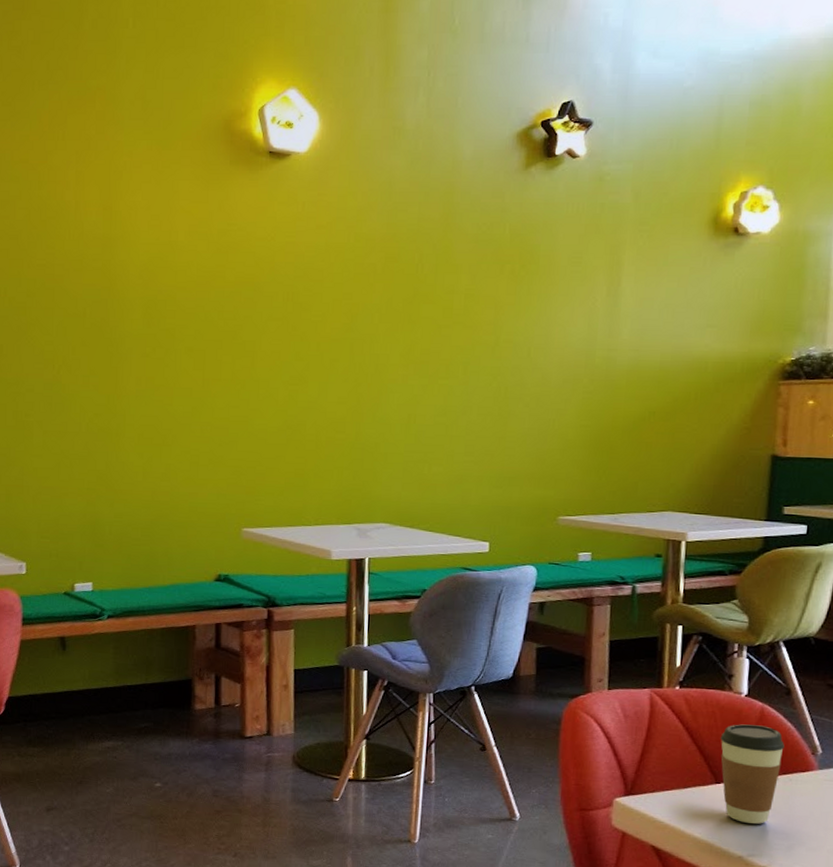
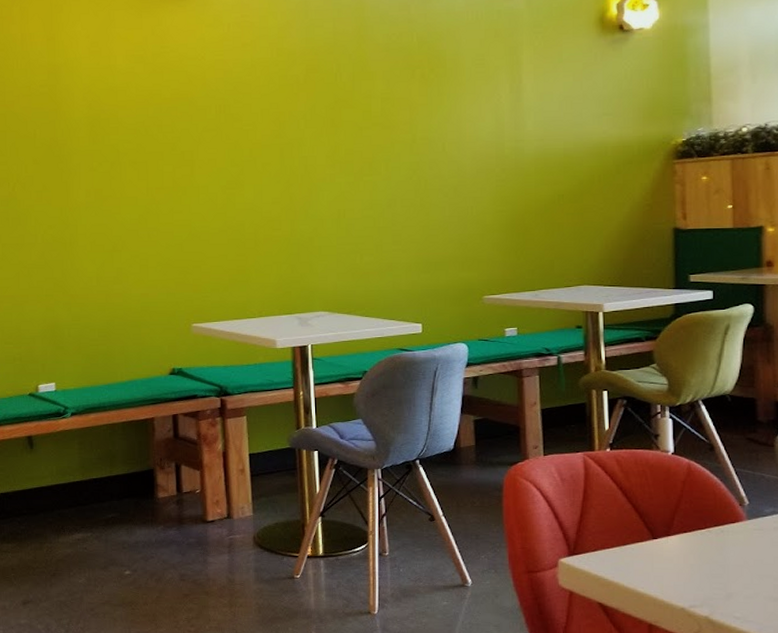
coffee cup: present [720,724,785,825] -> none [652,481,713,576]

